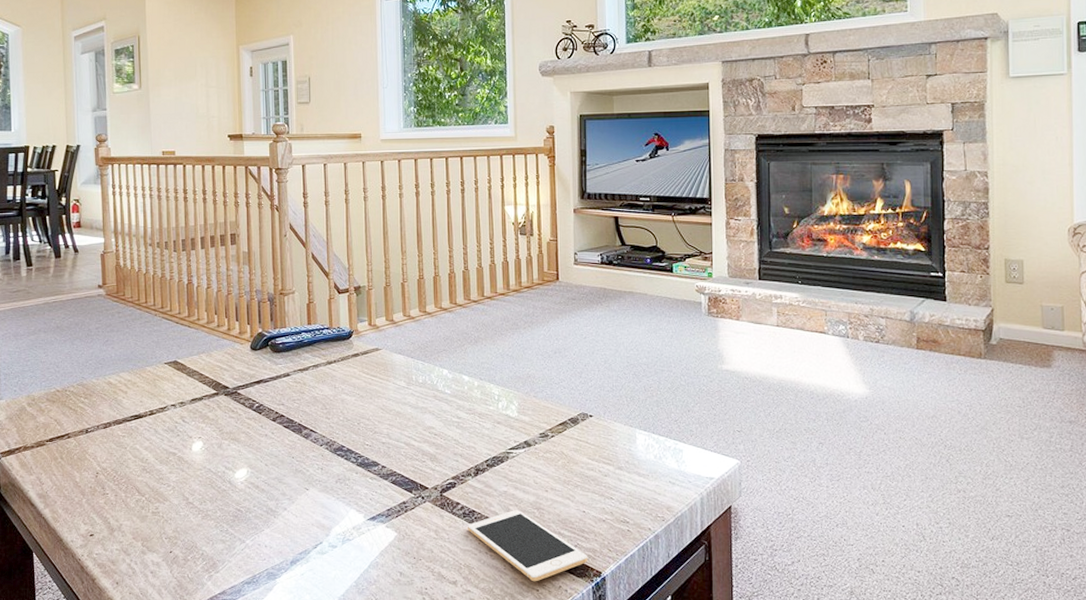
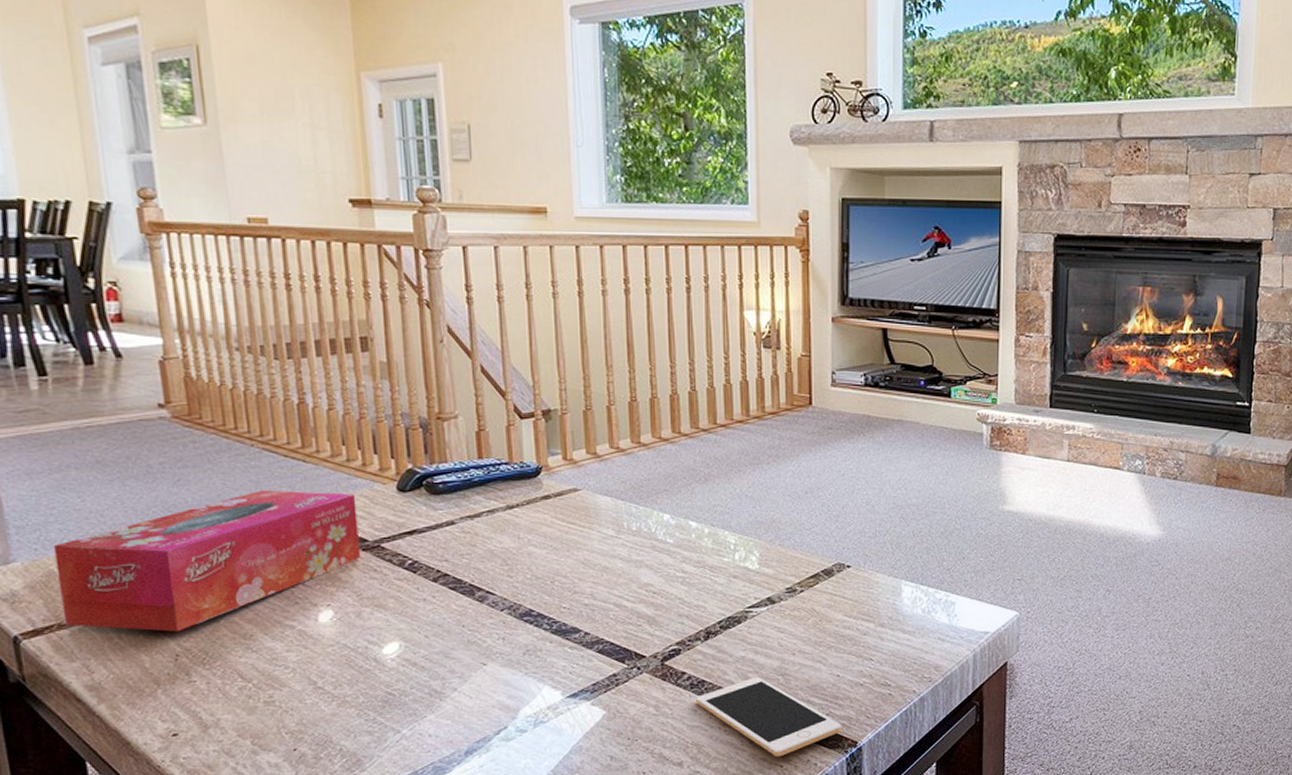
tissue box: none [27,348,224,455] -> present [54,489,361,632]

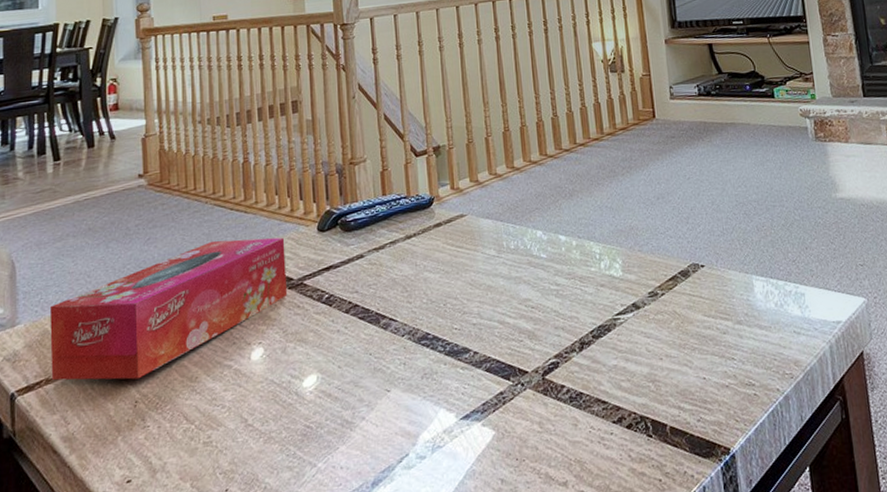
cell phone: present [696,677,841,757] -> none [576,385,713,471]

